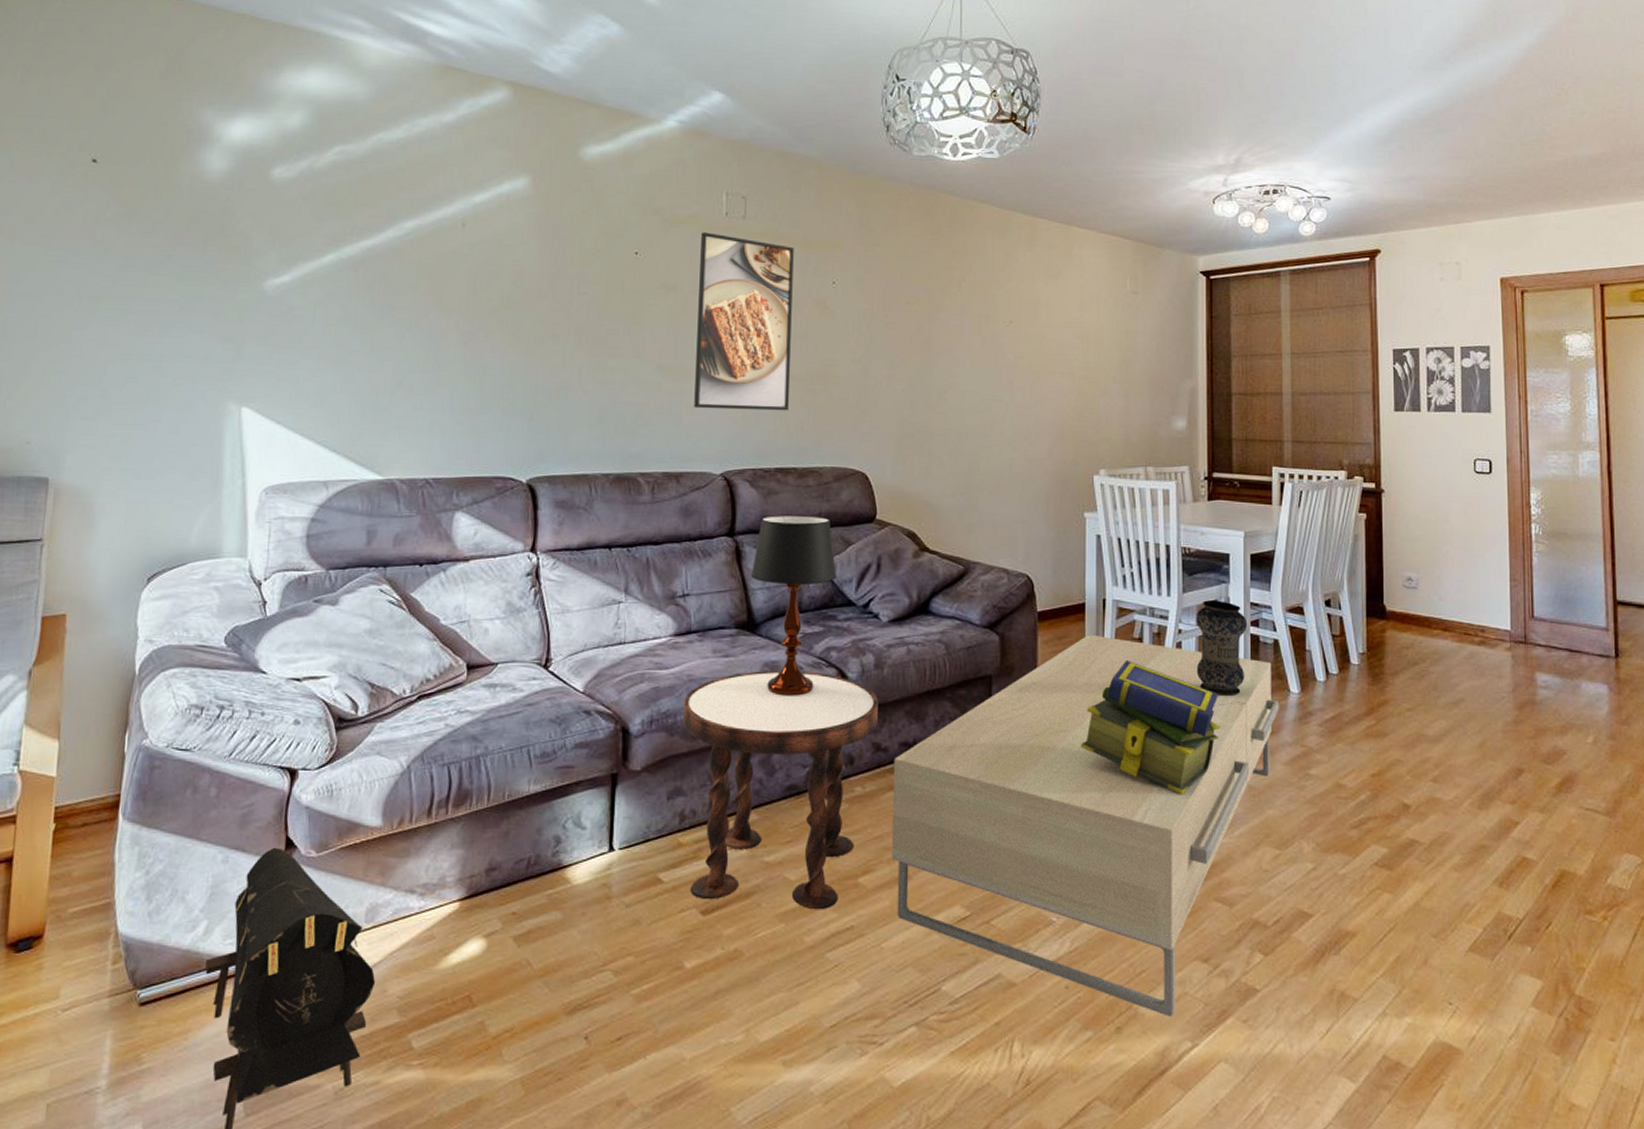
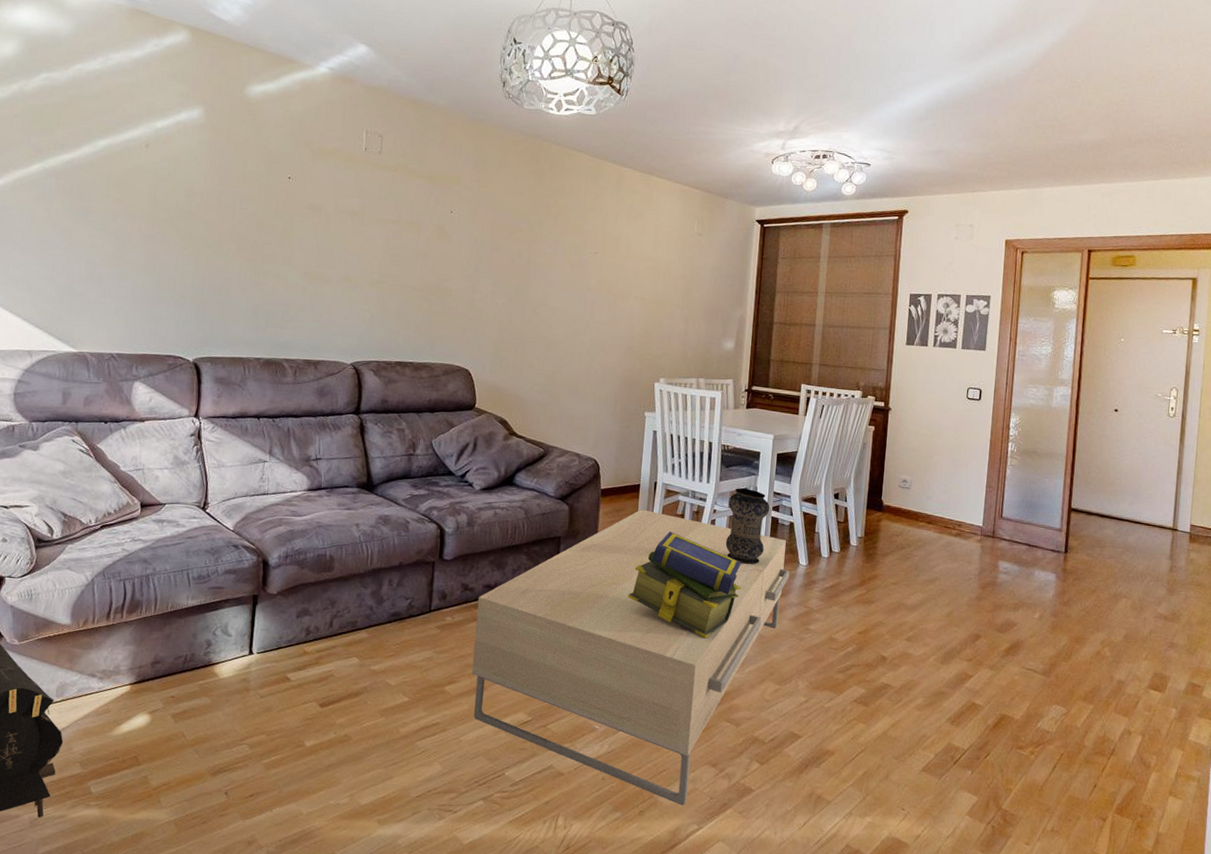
side table: present [683,671,878,910] -> none [311,522,469,709]
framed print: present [694,232,794,411] -> none [331,163,420,316]
table lamp: present [750,514,837,696] -> none [371,399,441,544]

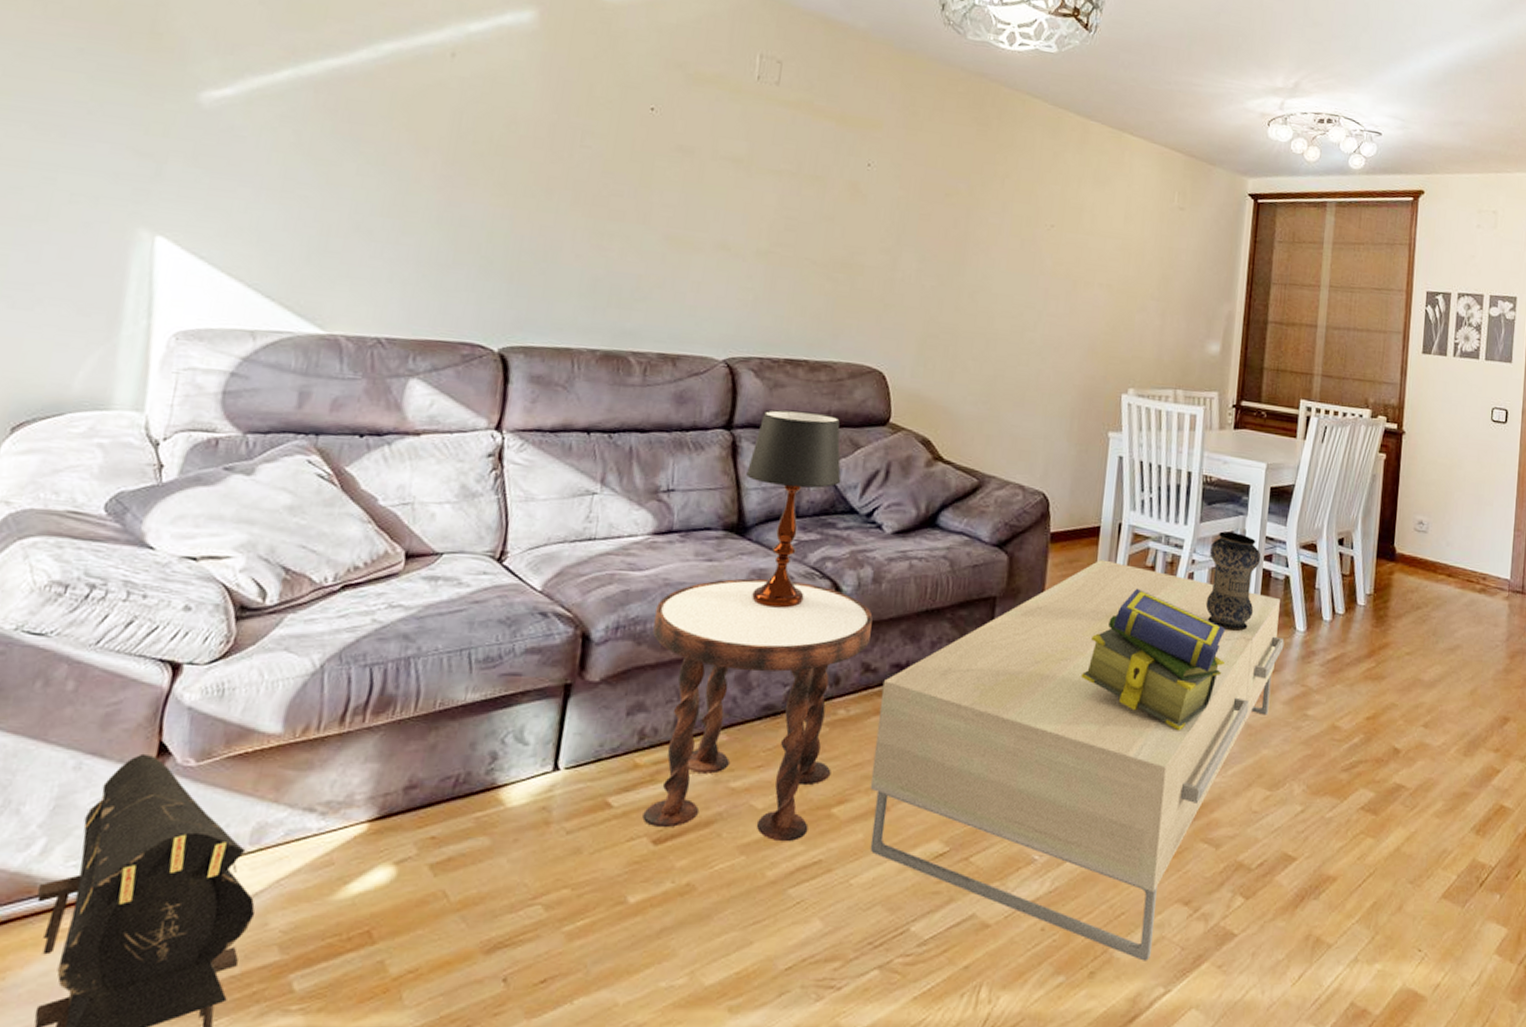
side table: none [311,522,469,709] -> present [642,578,873,842]
table lamp: none [371,399,441,544] -> present [745,409,841,608]

